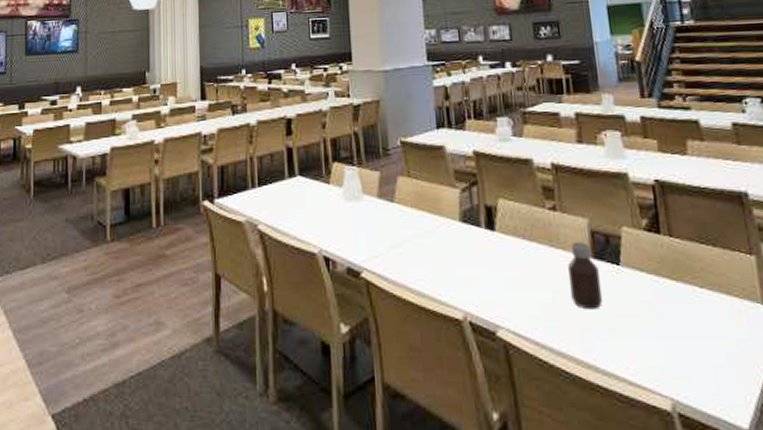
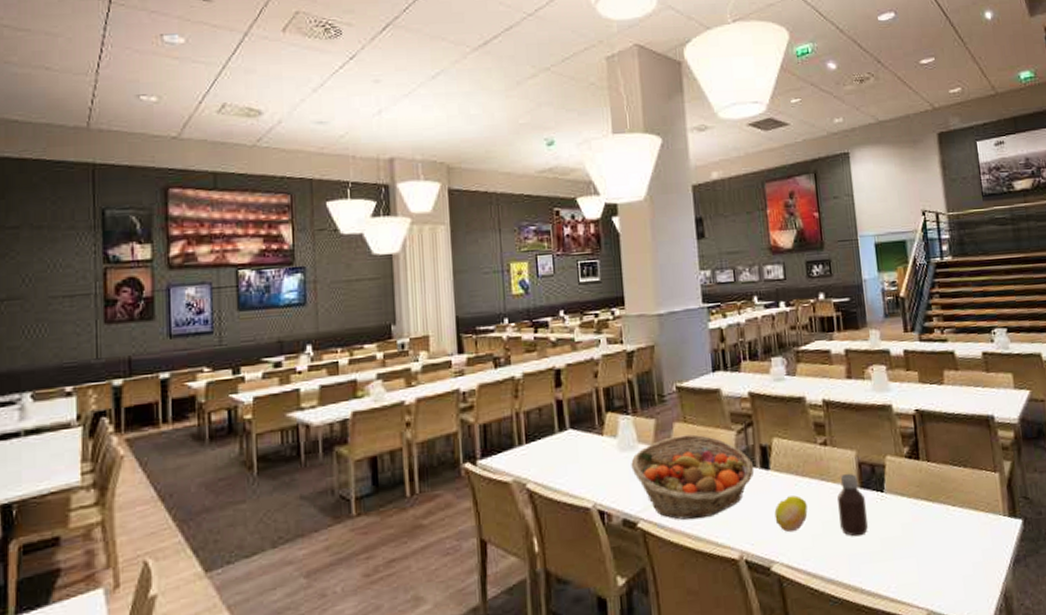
fruit basket: none [356,189,479,275] -> present [631,434,755,520]
fruit: none [500,260,536,298] -> present [774,495,808,533]

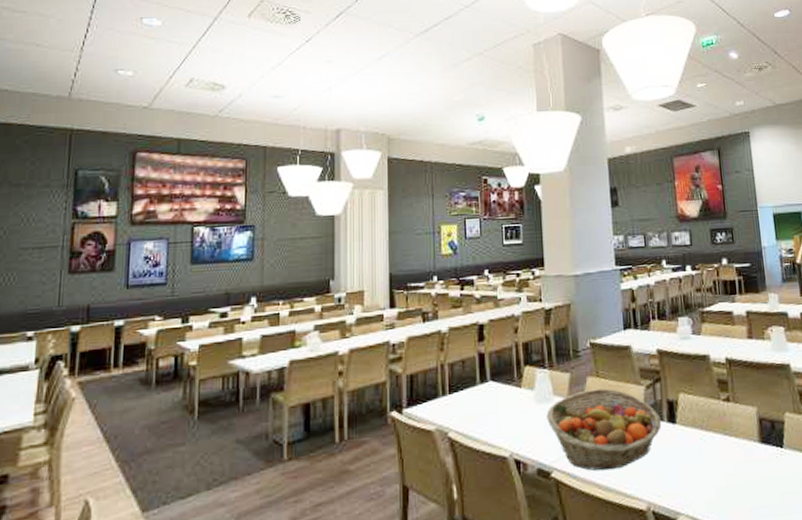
fruit: present [774,495,808,533] -> none [680,449,712,485]
bottle: present [837,473,869,537] -> none [740,428,769,491]

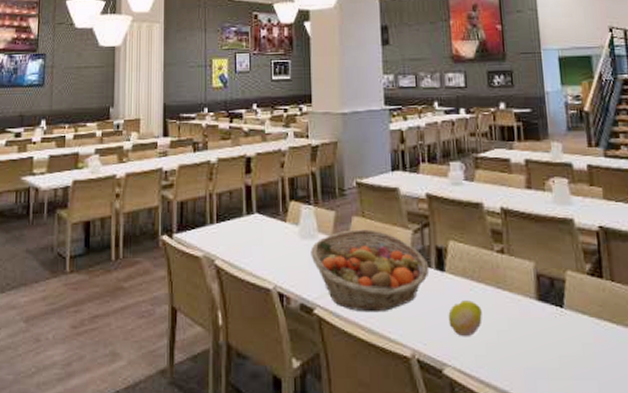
fruit: none [680,449,712,485] -> present [448,300,482,337]

